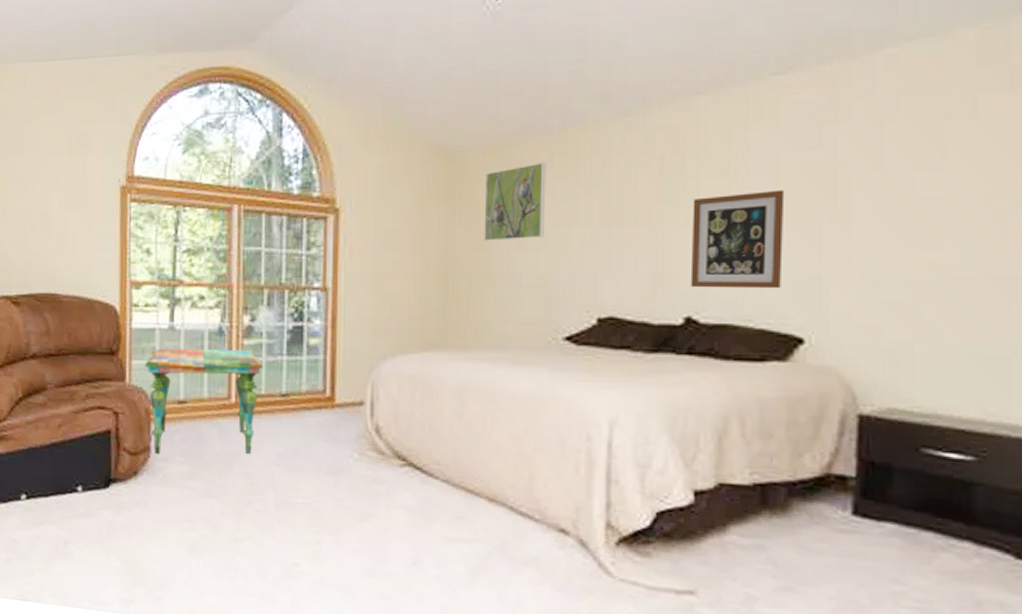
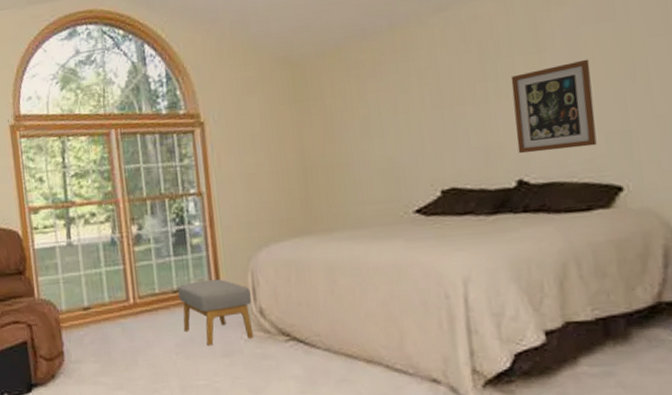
side table: present [144,349,264,455] -> none [49,255,155,357]
footstool: none [287,386,368,461] -> present [178,279,254,346]
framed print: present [484,162,546,241] -> none [328,60,386,135]

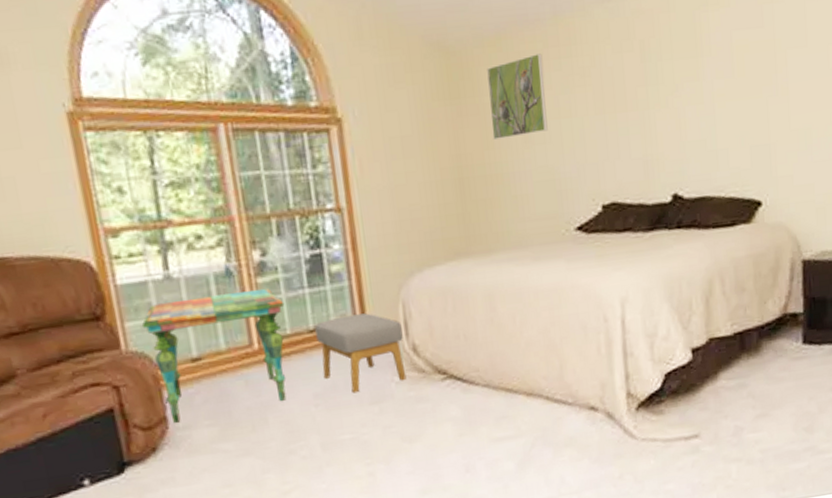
side table: none [49,255,155,357] -> present [141,288,287,423]
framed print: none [328,60,386,135] -> present [487,53,548,140]
wall art: present [510,59,597,154] -> none [670,67,742,166]

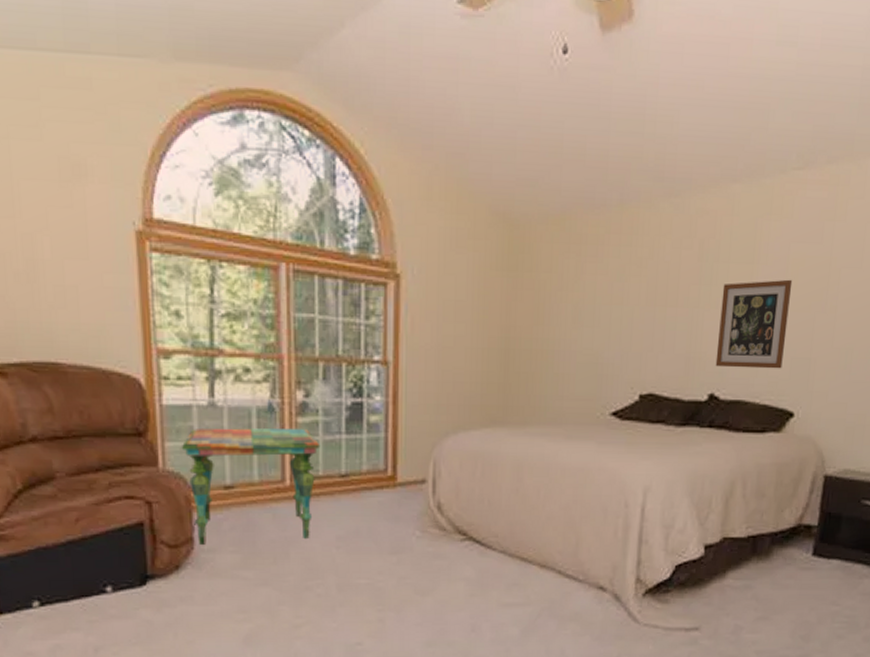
footstool: present [315,313,407,394] -> none [347,466,430,541]
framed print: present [487,53,548,140] -> none [543,238,603,317]
wall art: none [670,67,742,166] -> present [715,279,793,369]

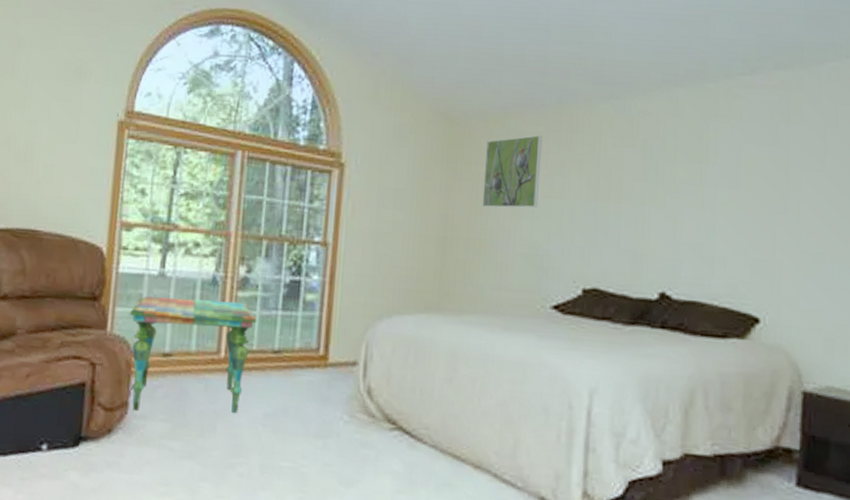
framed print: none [543,238,603,317] -> present [482,135,543,208]
wall art: present [715,279,793,369] -> none [665,179,747,271]

